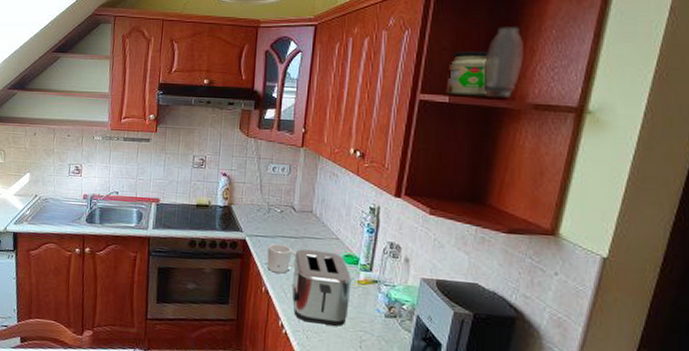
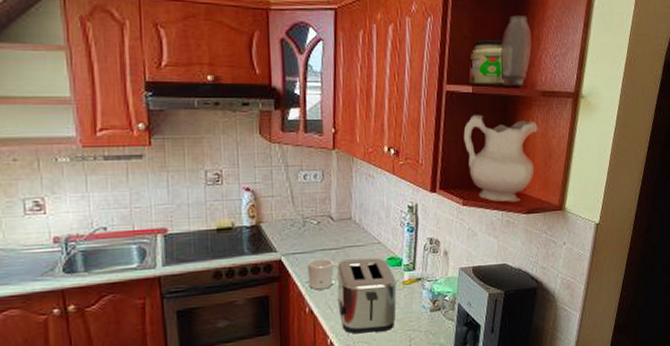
ceramic pitcher: none [435,124,527,219] -> present [463,114,538,202]

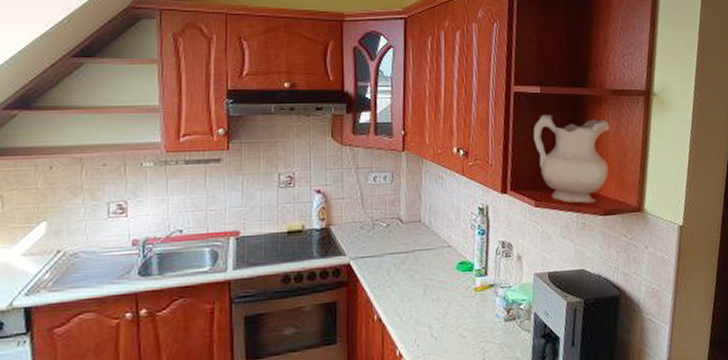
mug: present [307,257,339,290] -> none [376,261,409,296]
toaster: present [337,257,397,334] -> none [406,262,469,345]
jar: present [469,40,508,87] -> none [536,42,576,87]
vase: present [500,15,532,85] -> none [567,18,599,85]

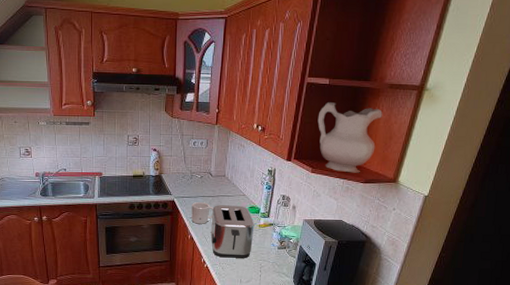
mug: none [376,261,409,296] -> present [191,201,214,224]
toaster: none [406,262,469,345] -> present [210,205,255,258]

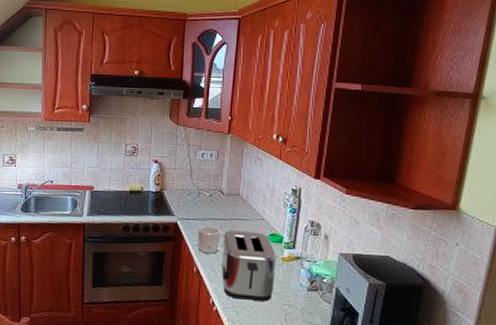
ceramic pitcher: present [317,101,383,173] -> none [350,110,430,197]

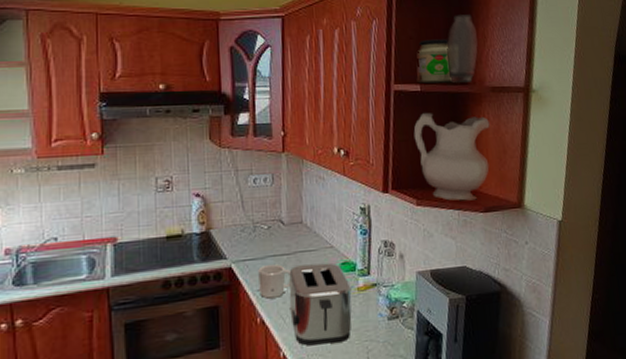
ceramic pitcher: none [350,110,430,197] -> present [413,112,490,201]
jar: none [358,43,398,86] -> present [416,39,456,85]
vase: none [391,20,426,85] -> present [446,15,478,83]

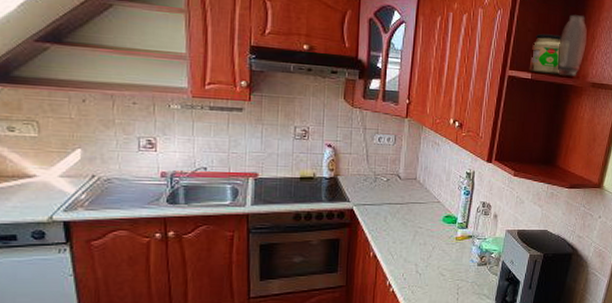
mug: present [258,263,291,299] -> none [374,210,402,238]
toaster: present [289,262,352,346] -> none [398,214,451,279]
ceramic pitcher: present [413,112,490,201] -> none [520,97,586,177]

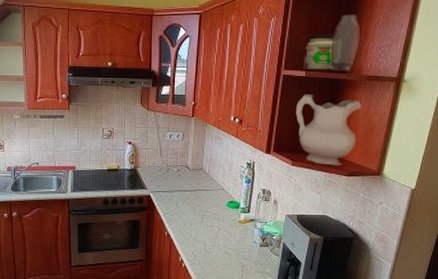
ceramic pitcher: none [520,97,586,177] -> present [295,93,361,166]

